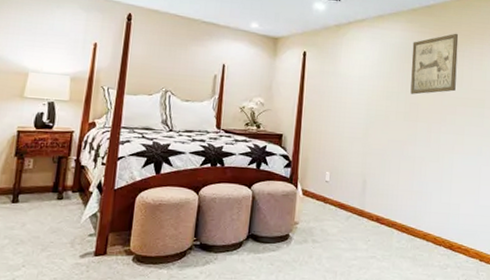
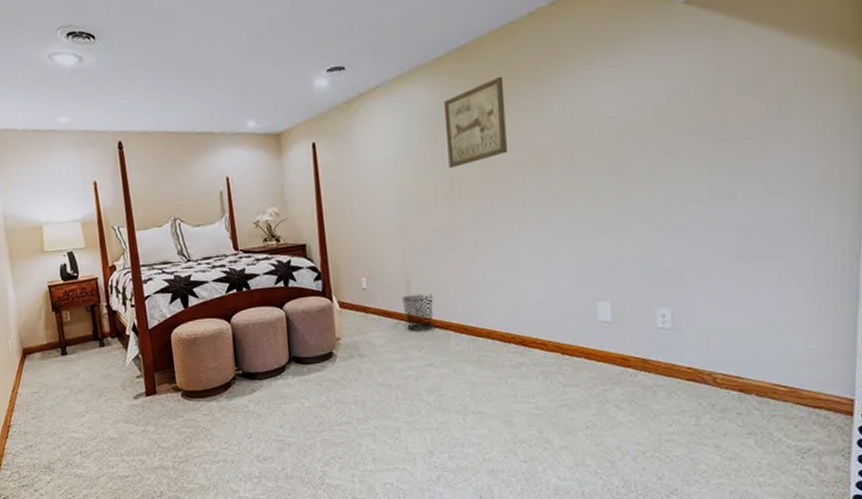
waste bin: none [357,193,384,226] -> present [402,293,434,331]

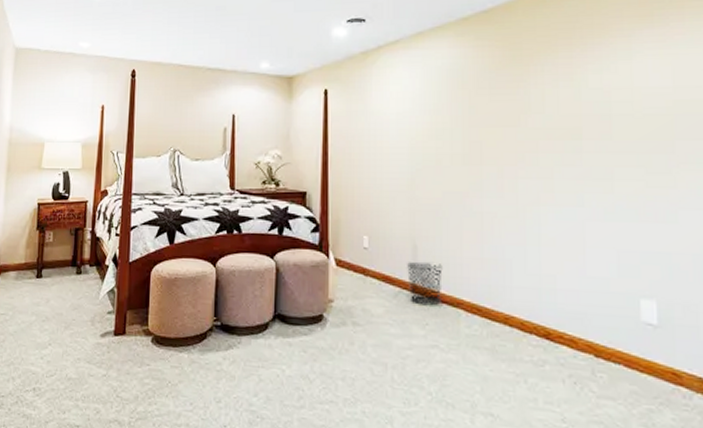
wall art: present [443,76,507,168] -> none [466,41,535,129]

